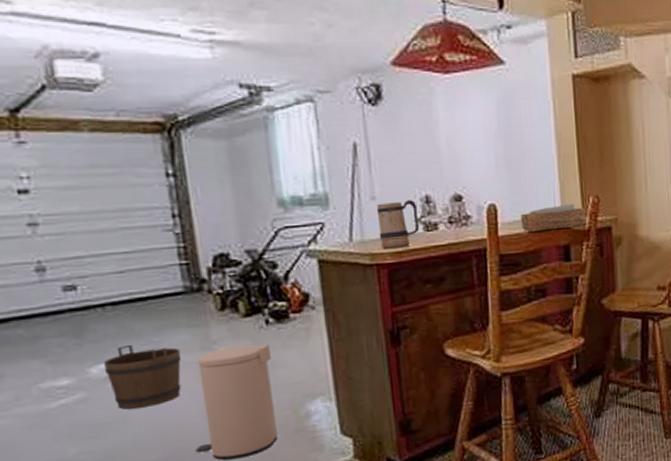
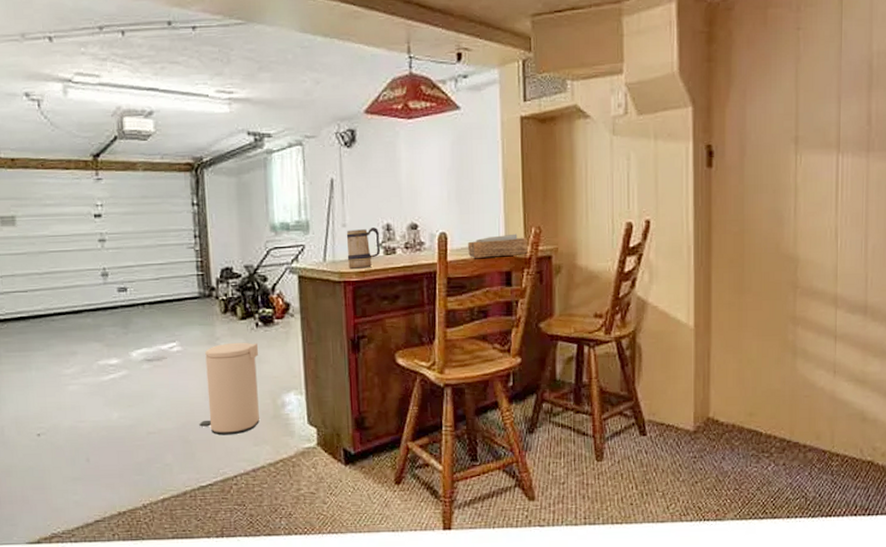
bucket: present [103,344,182,410] -> none [140,335,194,387]

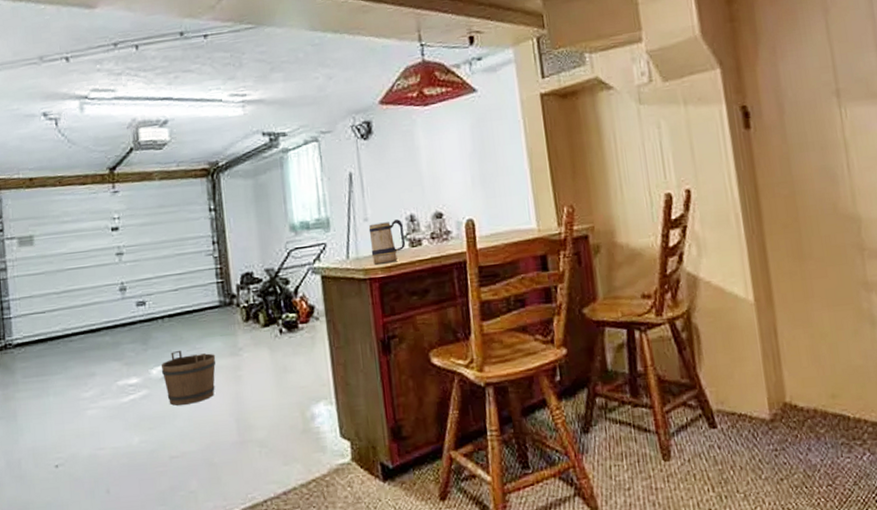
bucket: none [140,335,194,387] -> present [160,350,216,406]
pedal bin: present [199,342,259,435] -> none [224,350,288,456]
napkin holder: present [468,233,528,259] -> none [497,214,562,245]

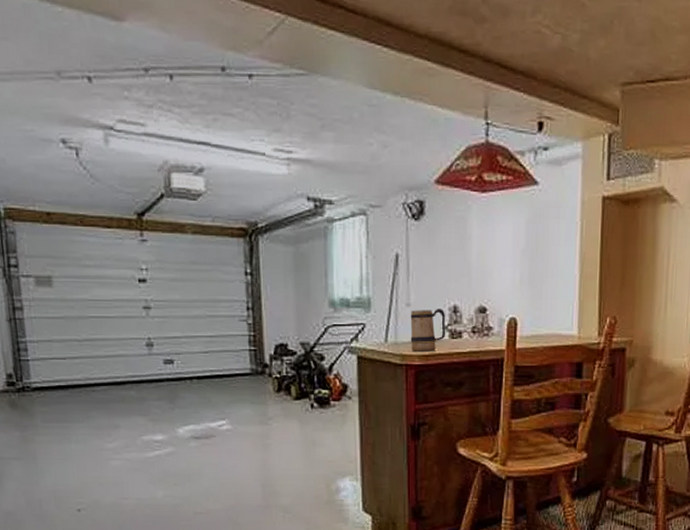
bucket: present [160,350,216,406] -> none [187,412,245,466]

